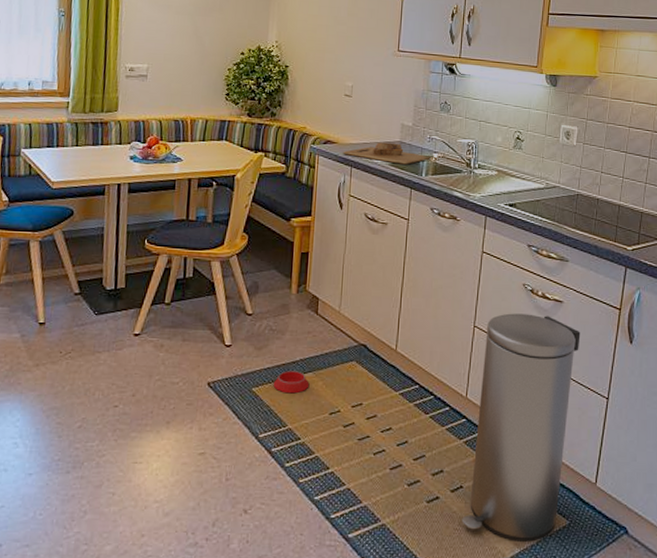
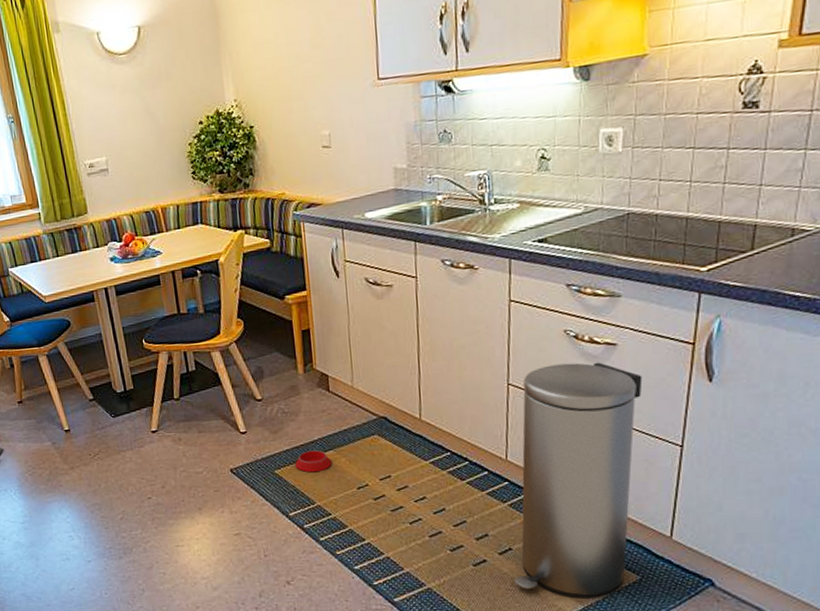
cutting board: present [343,142,432,165] -> none [330,191,436,217]

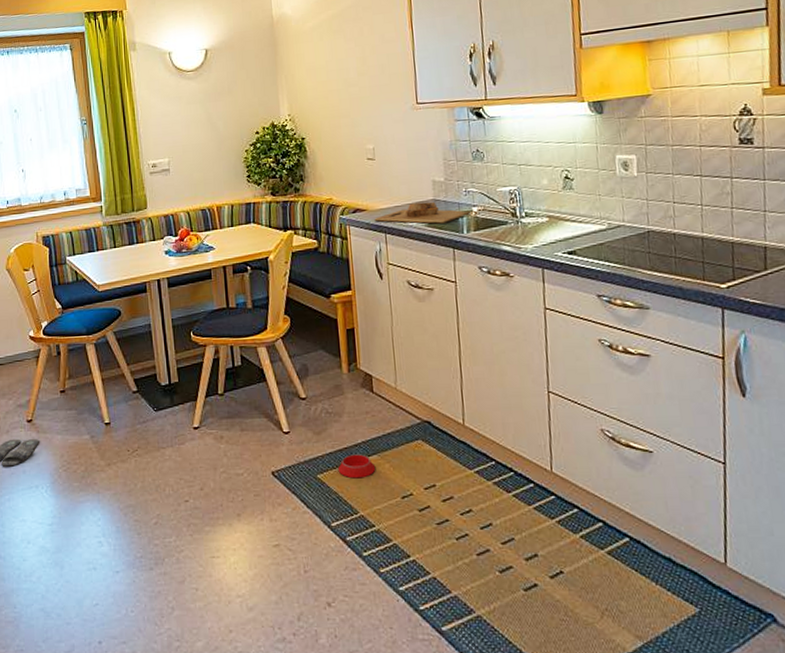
cutting board: none [330,191,436,217] -> present [374,201,471,224]
pedal bin: present [514,362,643,599] -> none [563,372,683,633]

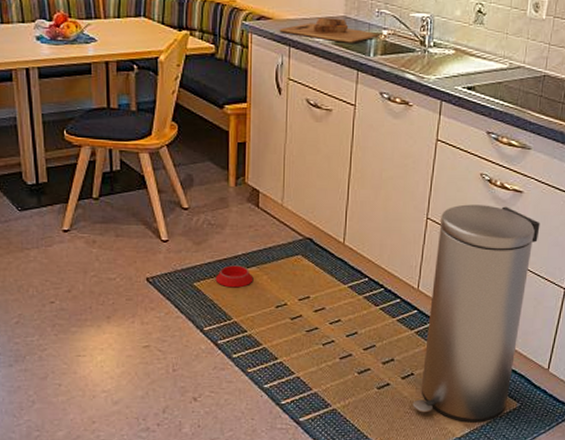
pedal bin: none [563,372,683,633] -> present [412,204,540,423]

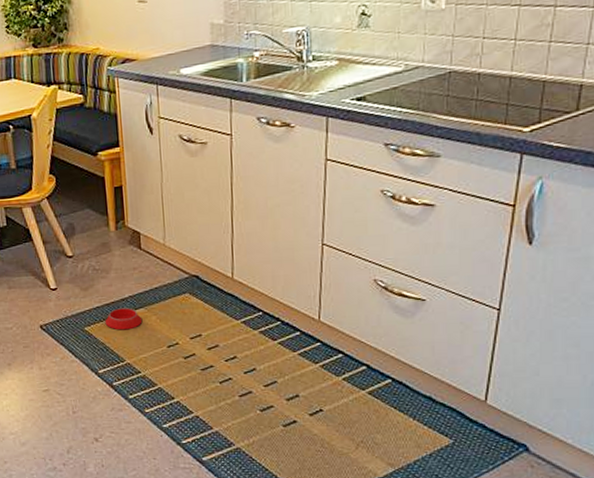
cutting board: present [279,17,381,43] -> none [145,47,252,73]
pedal bin: present [412,204,540,423] -> none [324,223,460,461]

